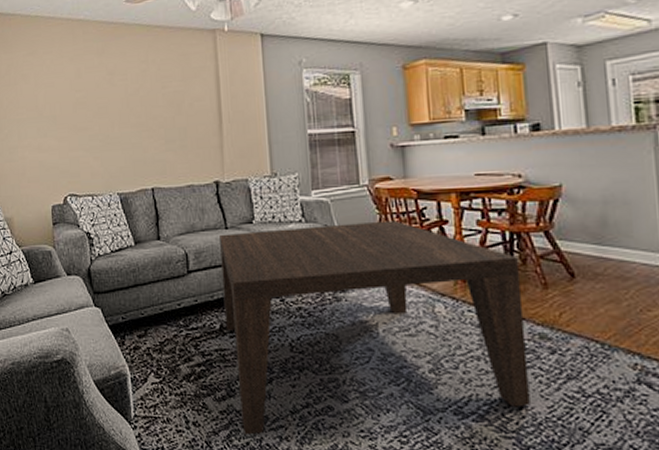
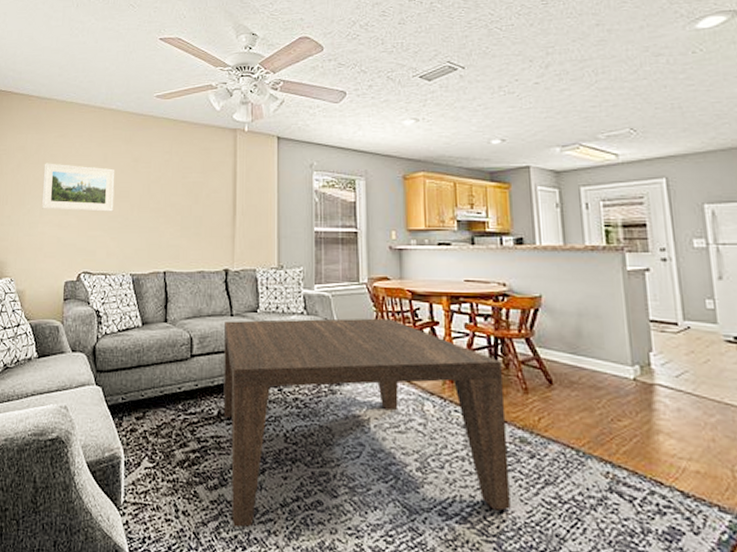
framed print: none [16,83,93,133] -> present [41,163,115,212]

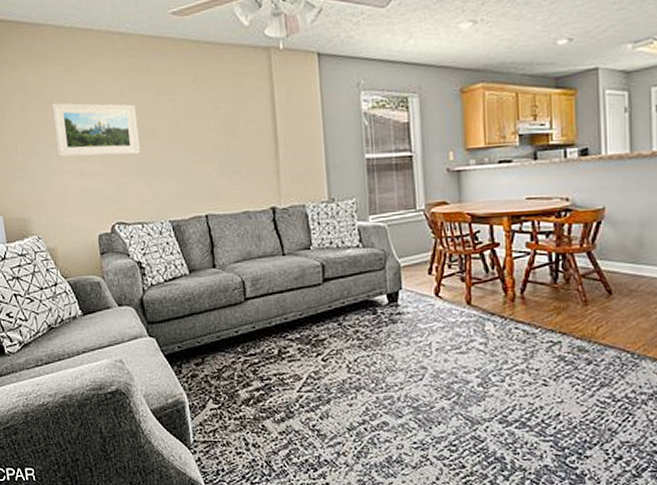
coffee table: present [223,318,511,528] -> none [277,244,567,453]

